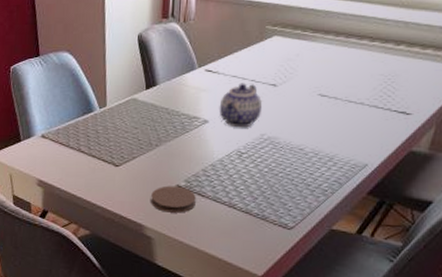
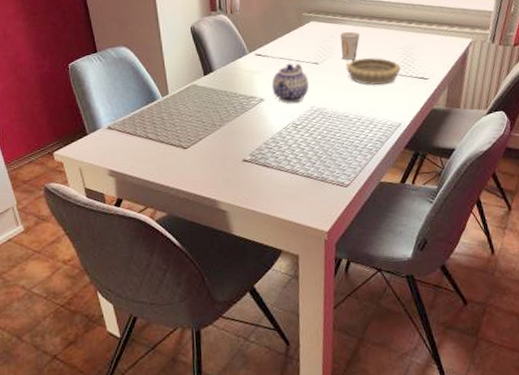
coaster: present [151,185,196,213] -> none [221,160,262,186]
cup: none [307,50,332,84] -> present [340,31,360,60]
decorative bowl: none [309,83,377,117] -> present [346,58,401,86]

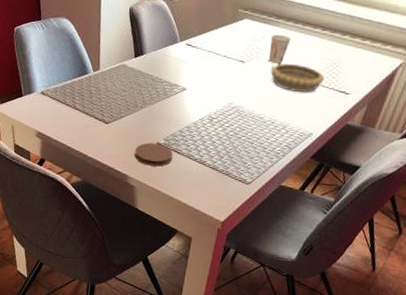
coaster: none [221,160,262,186] -> present [135,142,173,167]
teapot: present [271,63,309,103] -> none [195,57,232,97]

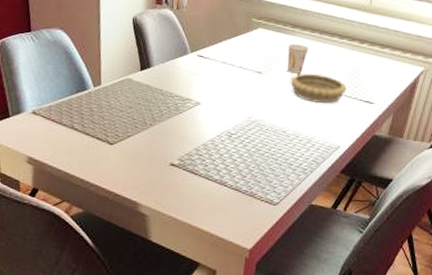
coaster: present [135,142,173,167] -> none [145,164,189,191]

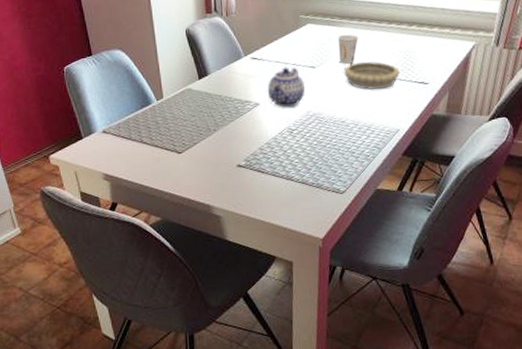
teapot: none [210,69,250,111] -> present [267,67,306,108]

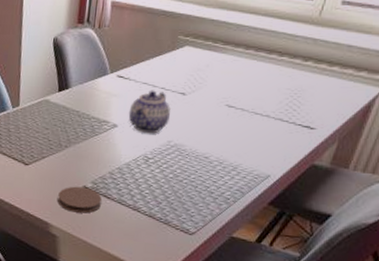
coaster: none [215,165,257,191] -> present [58,186,102,213]
cup: present [338,34,359,64] -> none [215,62,241,95]
decorative bowl: present [343,61,400,91] -> none [216,94,283,128]

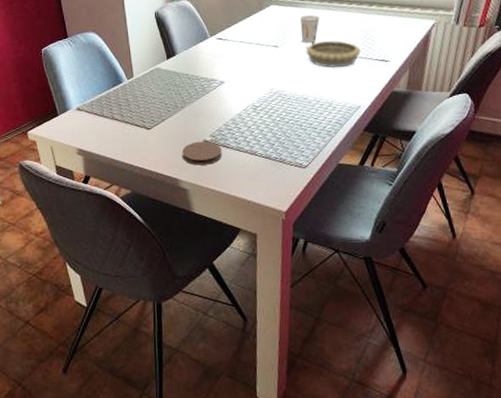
teapot: present [128,90,171,134] -> none [232,46,269,86]
cup: none [215,62,241,95] -> present [300,14,320,43]
decorative bowl: none [216,94,283,128] -> present [305,40,361,68]

